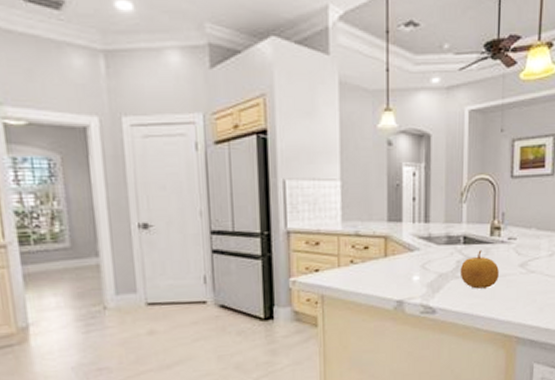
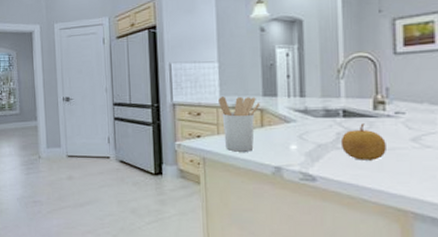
utensil holder: none [340,222,385,287] -> present [218,97,261,152]

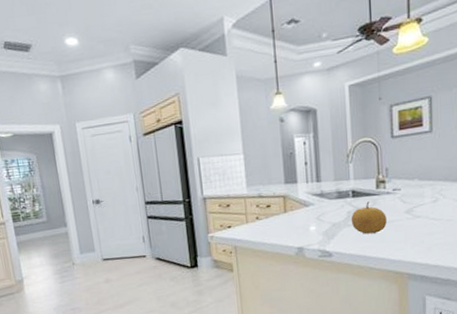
utensil holder: present [218,97,261,152] -> none [245,185,283,238]

